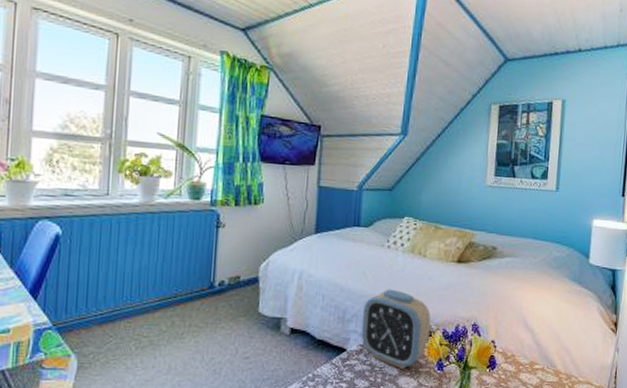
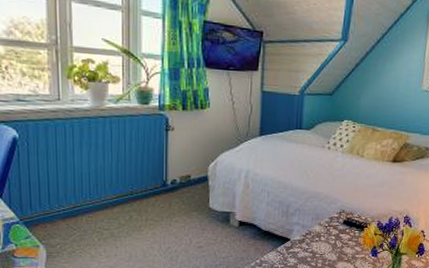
alarm clock: present [361,289,431,370] -> none [303,186,367,256]

